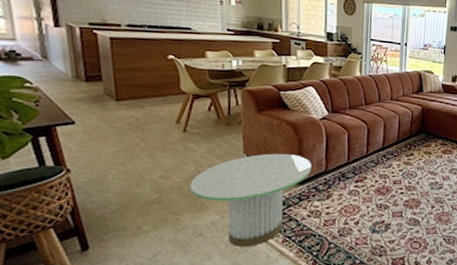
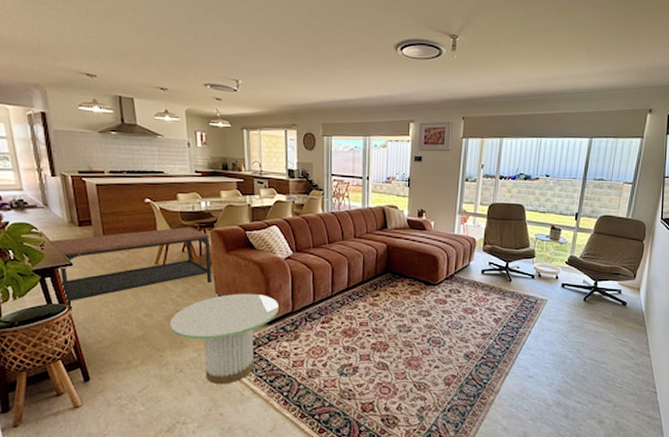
coffee table: none [47,86,241,171] -> present [50,227,212,309]

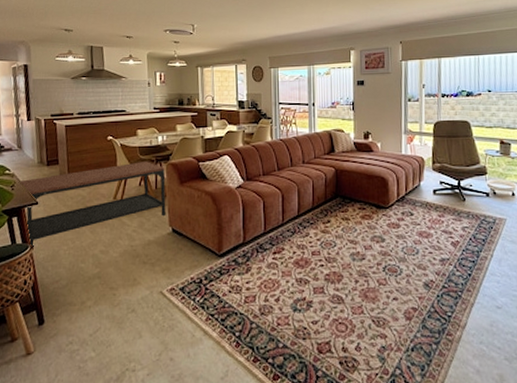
side table: present [170,293,278,385] -> none [124,225,230,325]

